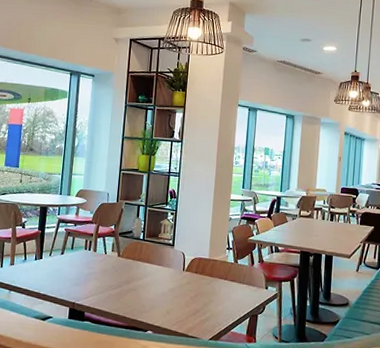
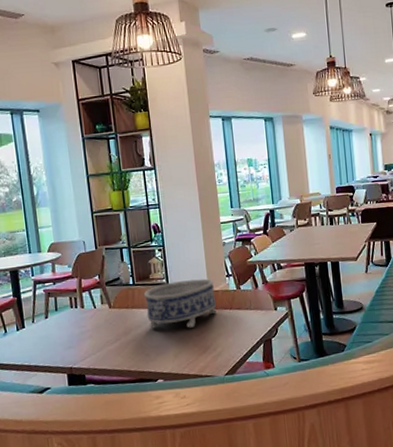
decorative bowl: none [149,244,215,289] -> present [143,278,217,328]

